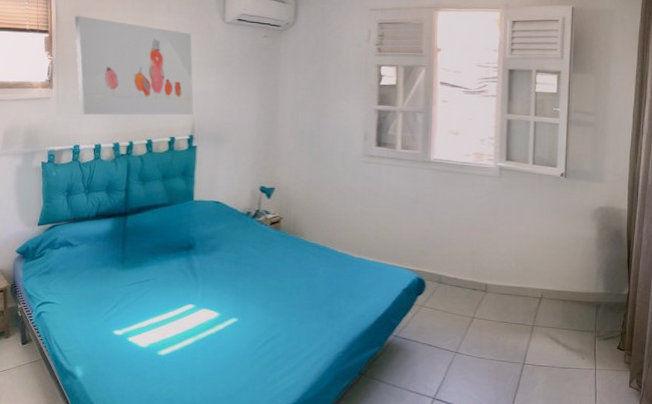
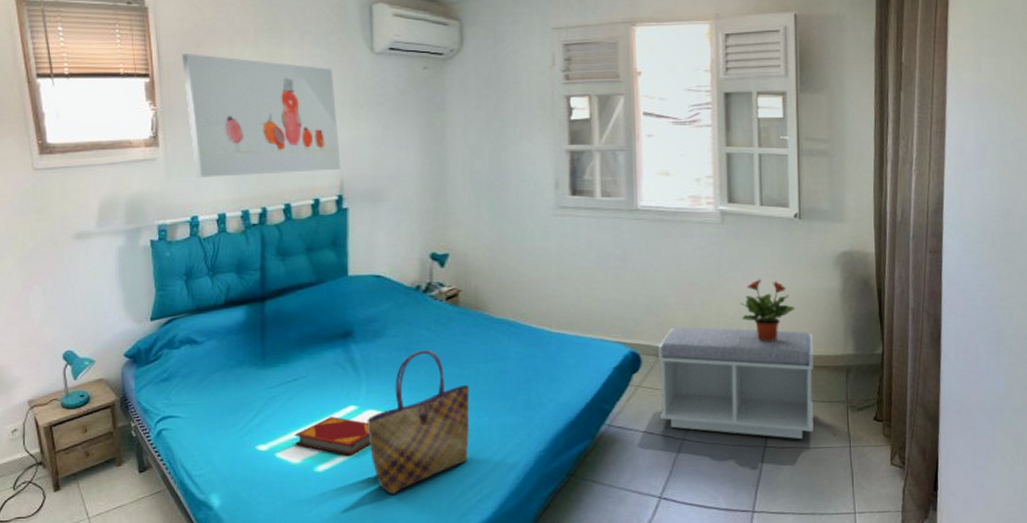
hardback book: none [143,312,204,344] -> present [294,417,371,455]
tote bag: none [201,264,285,378] -> present [367,350,470,494]
bench: none [438,260,570,359] -> present [658,327,814,439]
potted plant: none [510,225,557,278] -> present [739,279,795,342]

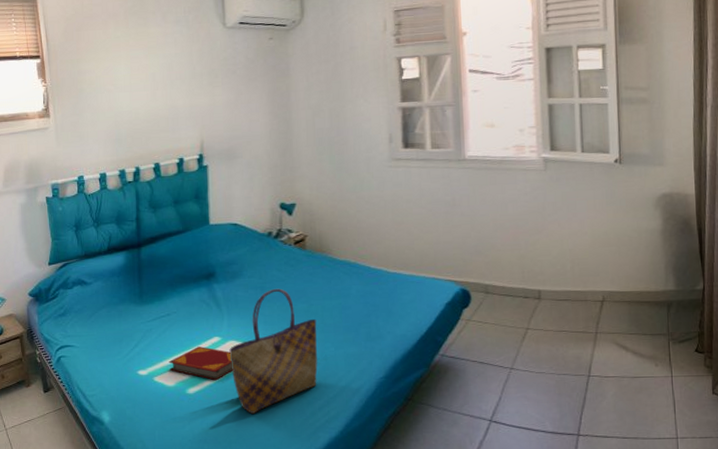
wall art: present [182,54,341,177] -> none [66,36,201,143]
bench: present [658,327,814,439] -> none [487,266,636,369]
potted plant: present [739,279,795,342] -> none [562,221,617,279]

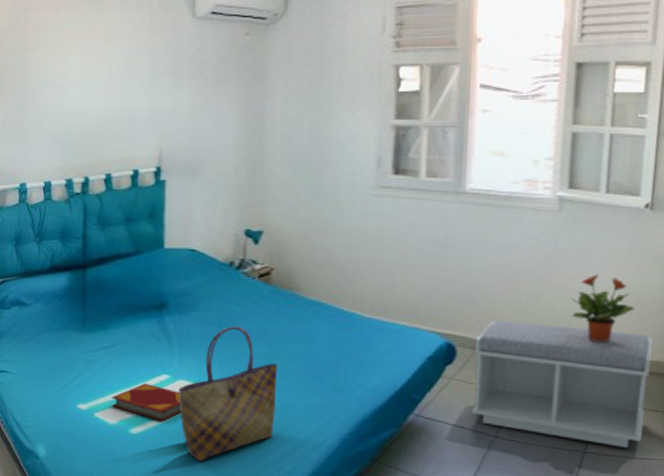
bench: none [487,266,636,369] -> present [472,321,652,447]
potted plant: none [562,221,617,279] -> present [571,274,635,343]

